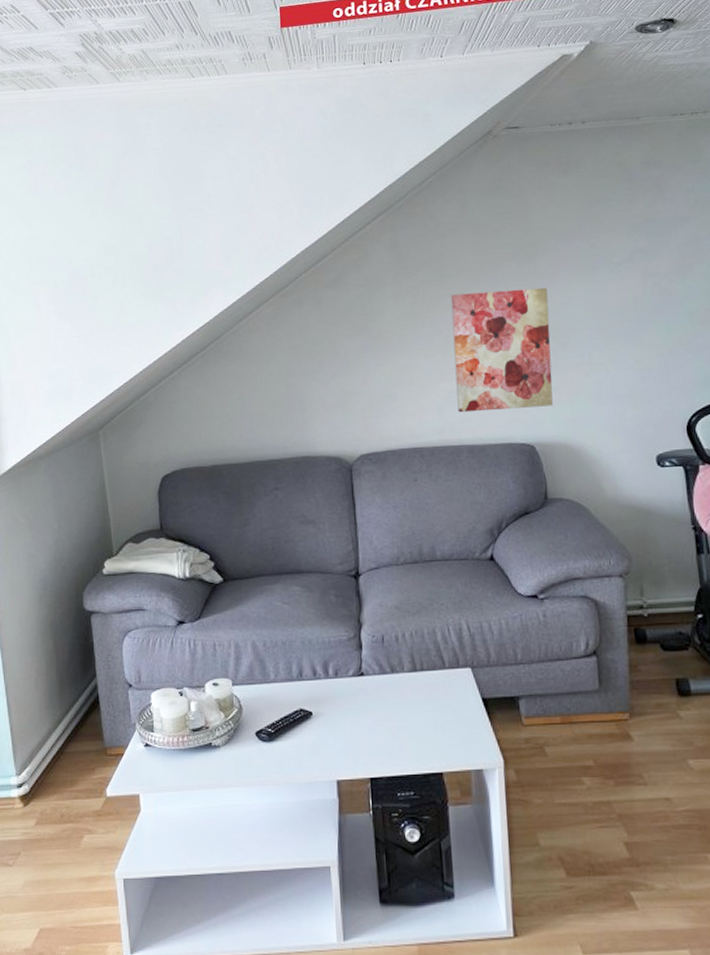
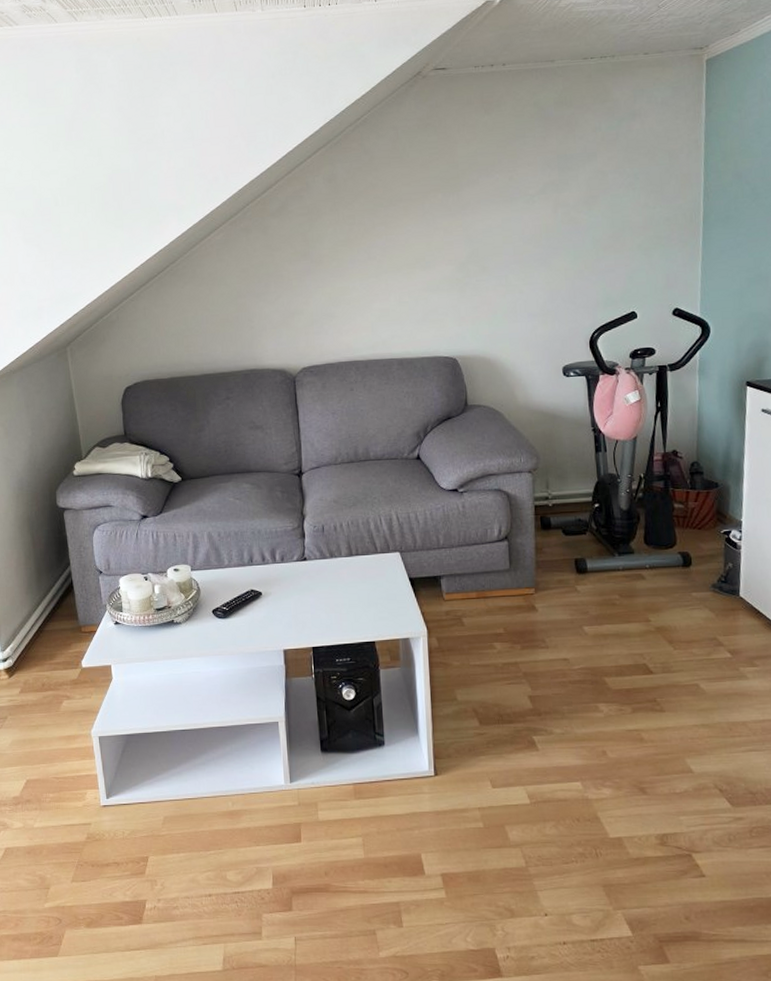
wall art: present [451,287,553,413] -> none [383,216,473,330]

